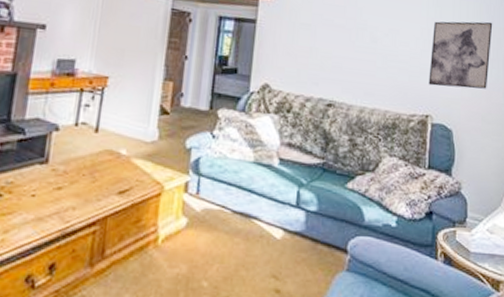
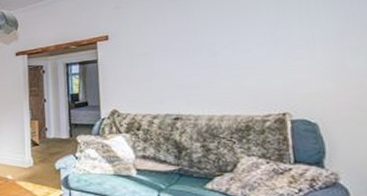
wall art: present [428,21,493,89] -> none [277,9,355,85]

